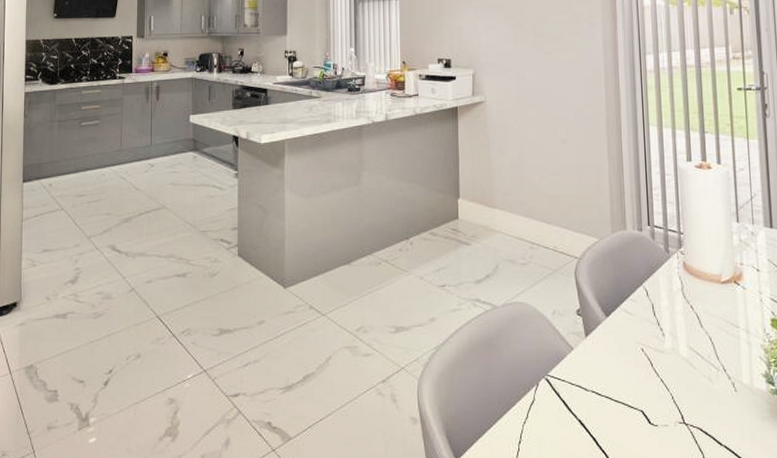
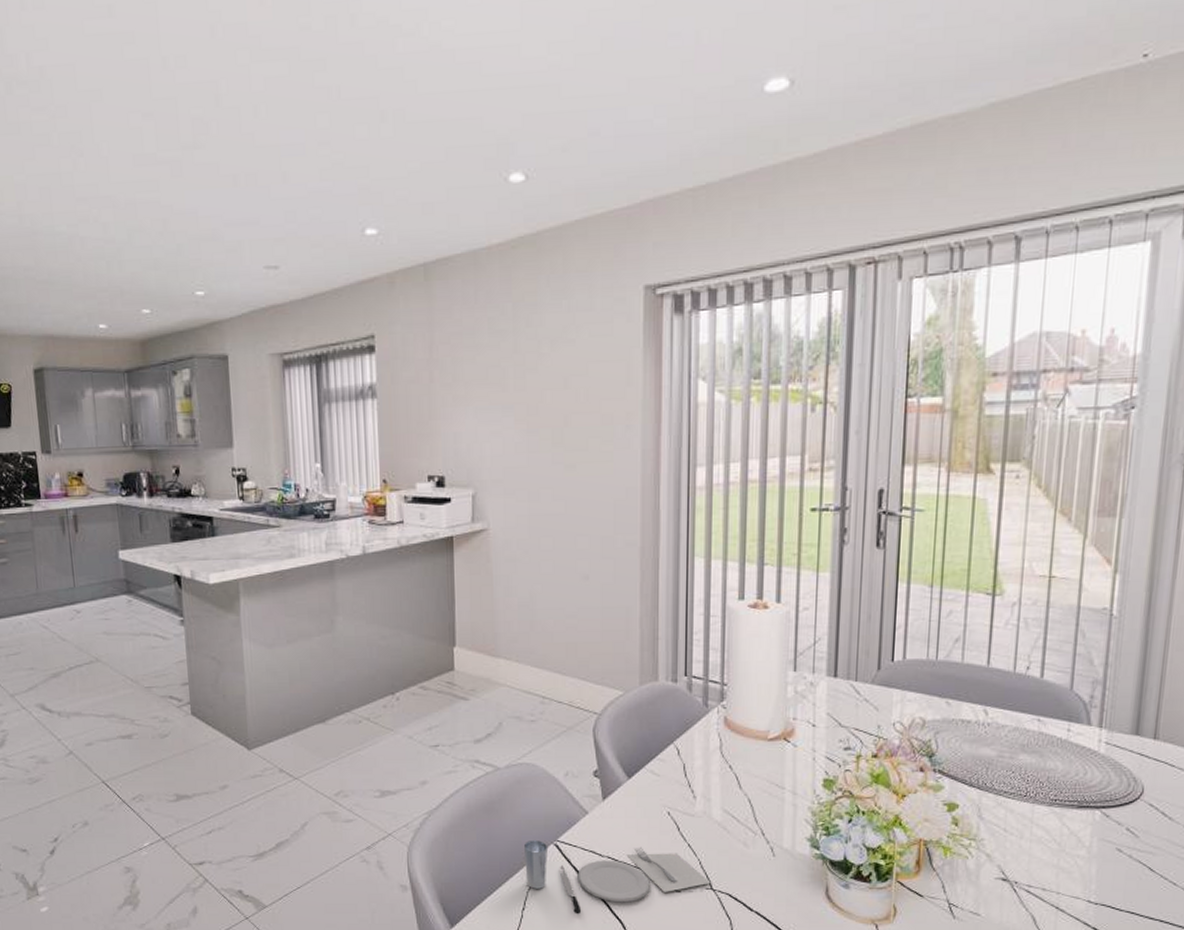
place setting: none [518,374,683,448] -> present [523,839,711,914]

